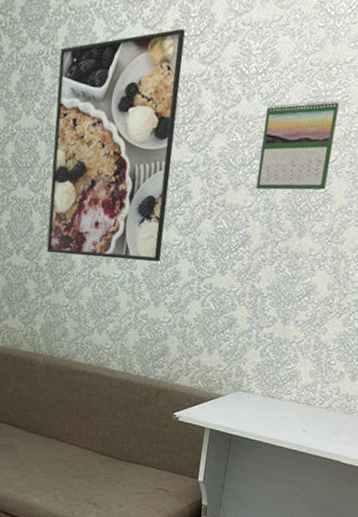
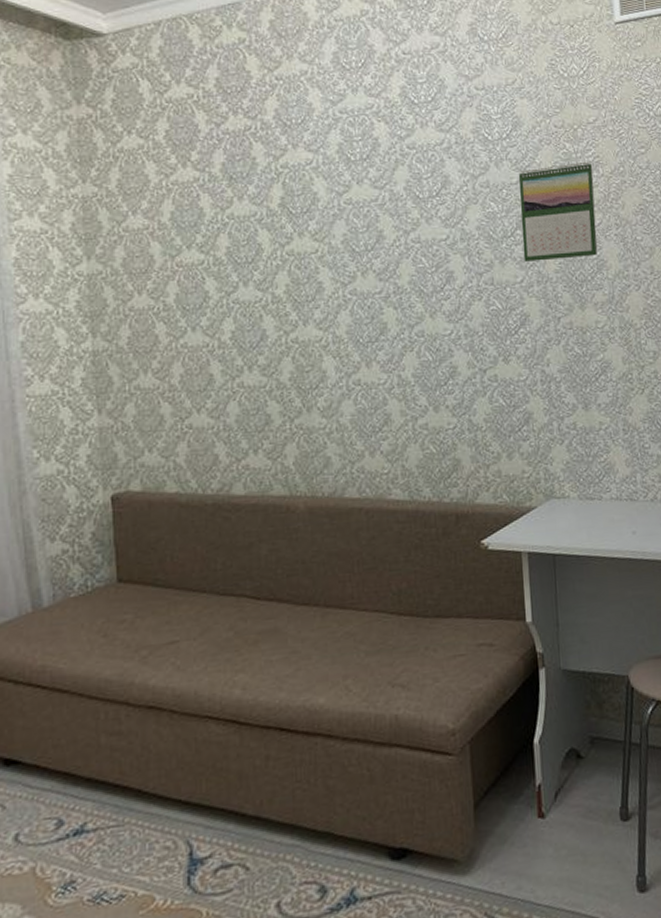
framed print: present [46,28,185,262] -> none [272,95,432,364]

